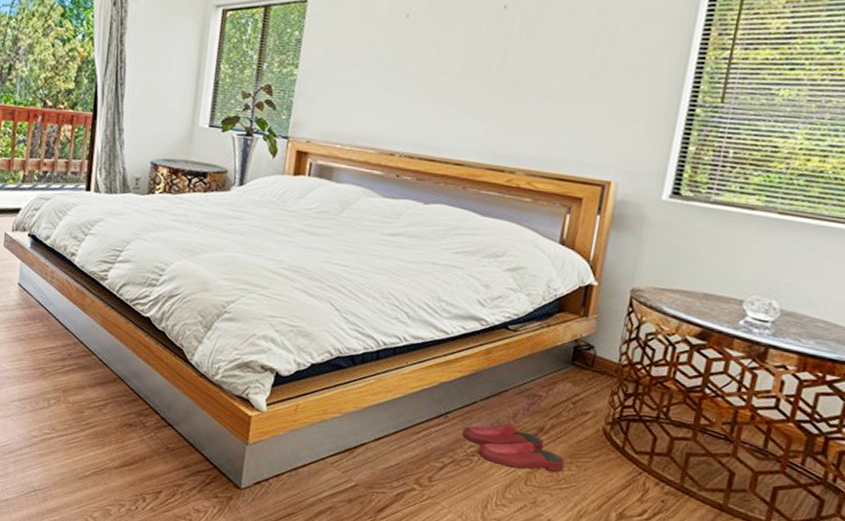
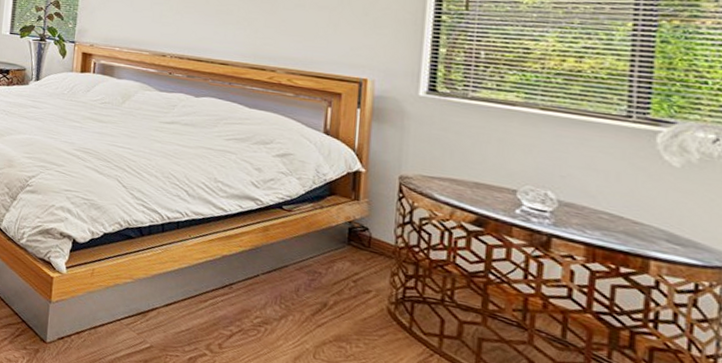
slippers: present [462,423,565,472] -> none [248,297,352,348]

